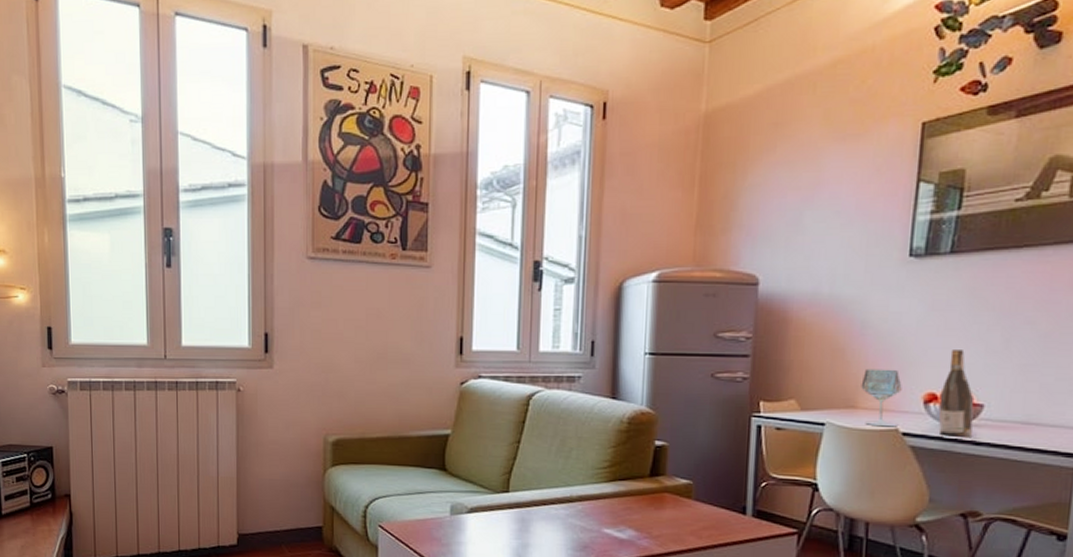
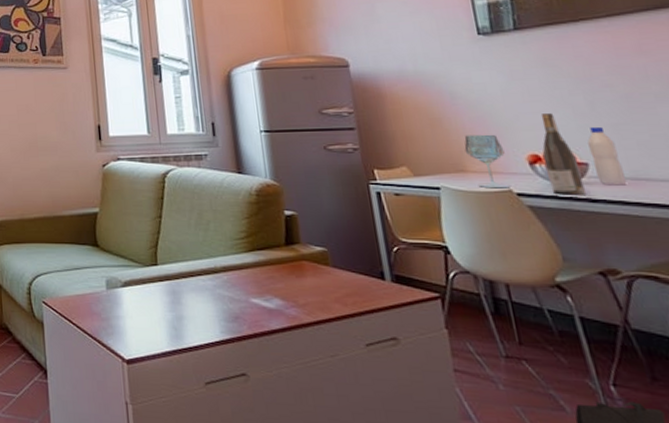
water bottle: none [988,366,1018,429] -> present [587,126,628,186]

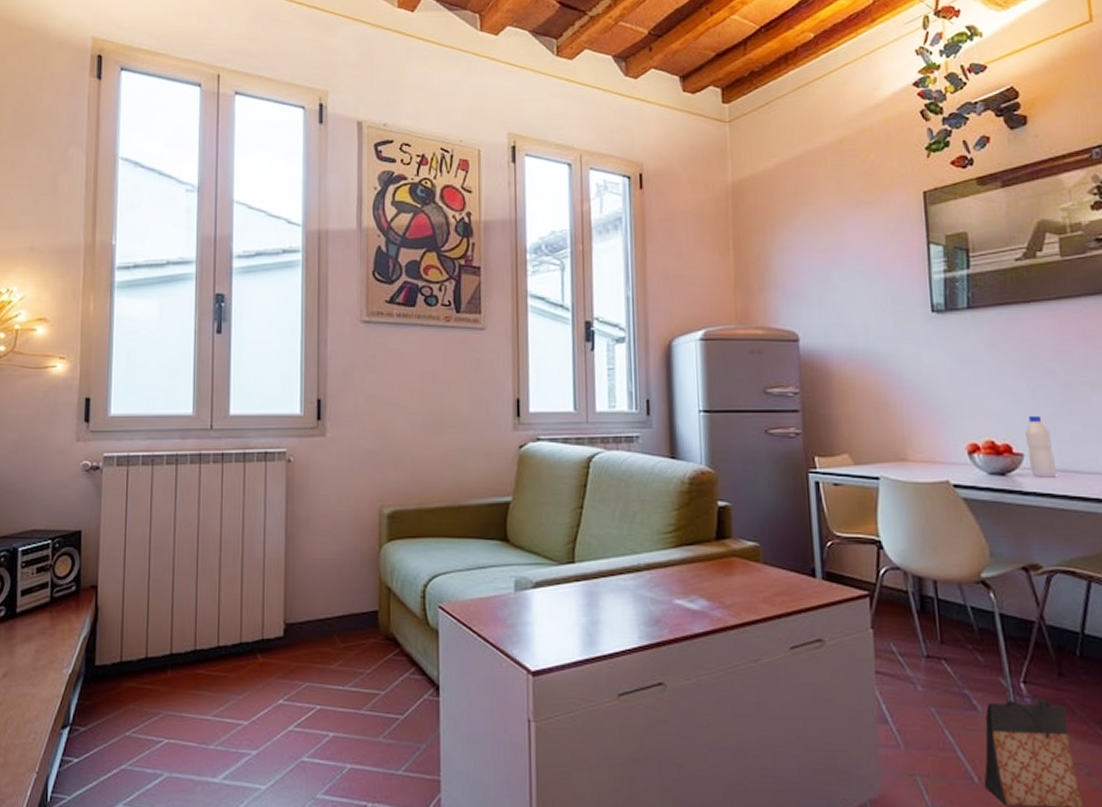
wine glass: present [464,134,510,189] -> none [907,421,947,479]
wine bottle: present [540,113,587,197] -> none [981,400,1019,489]

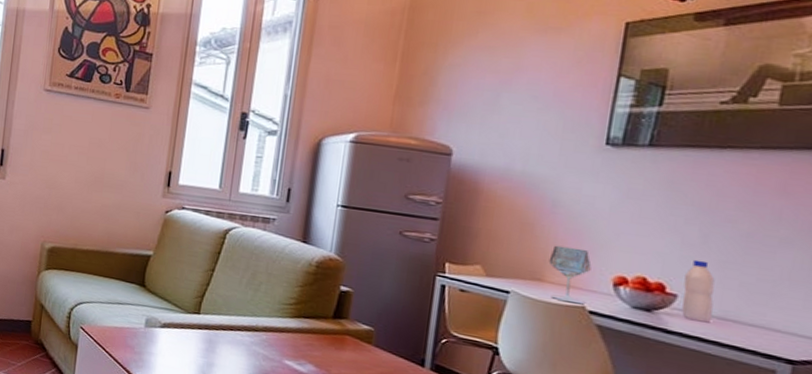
wine glass: none [907,421,947,479] -> present [548,245,592,305]

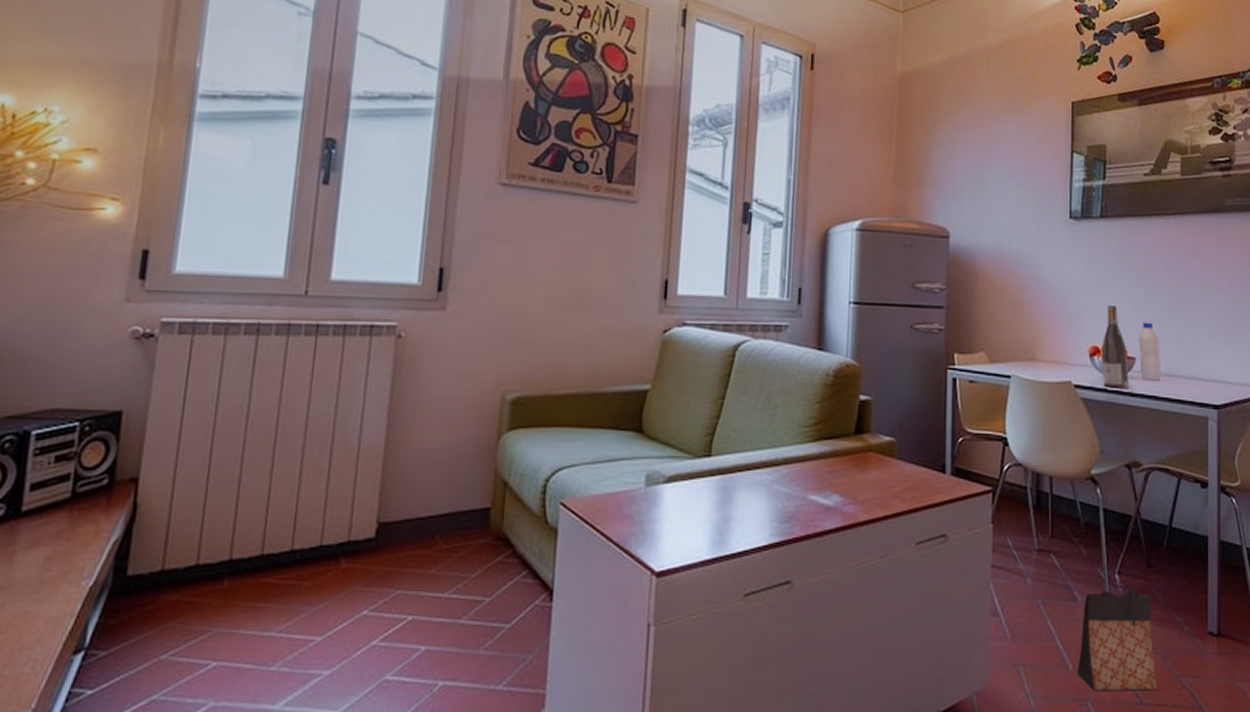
wine glass: present [548,245,592,305] -> none [1038,322,1071,380]
wine bottle: none [627,237,667,326] -> present [1101,305,1130,390]

